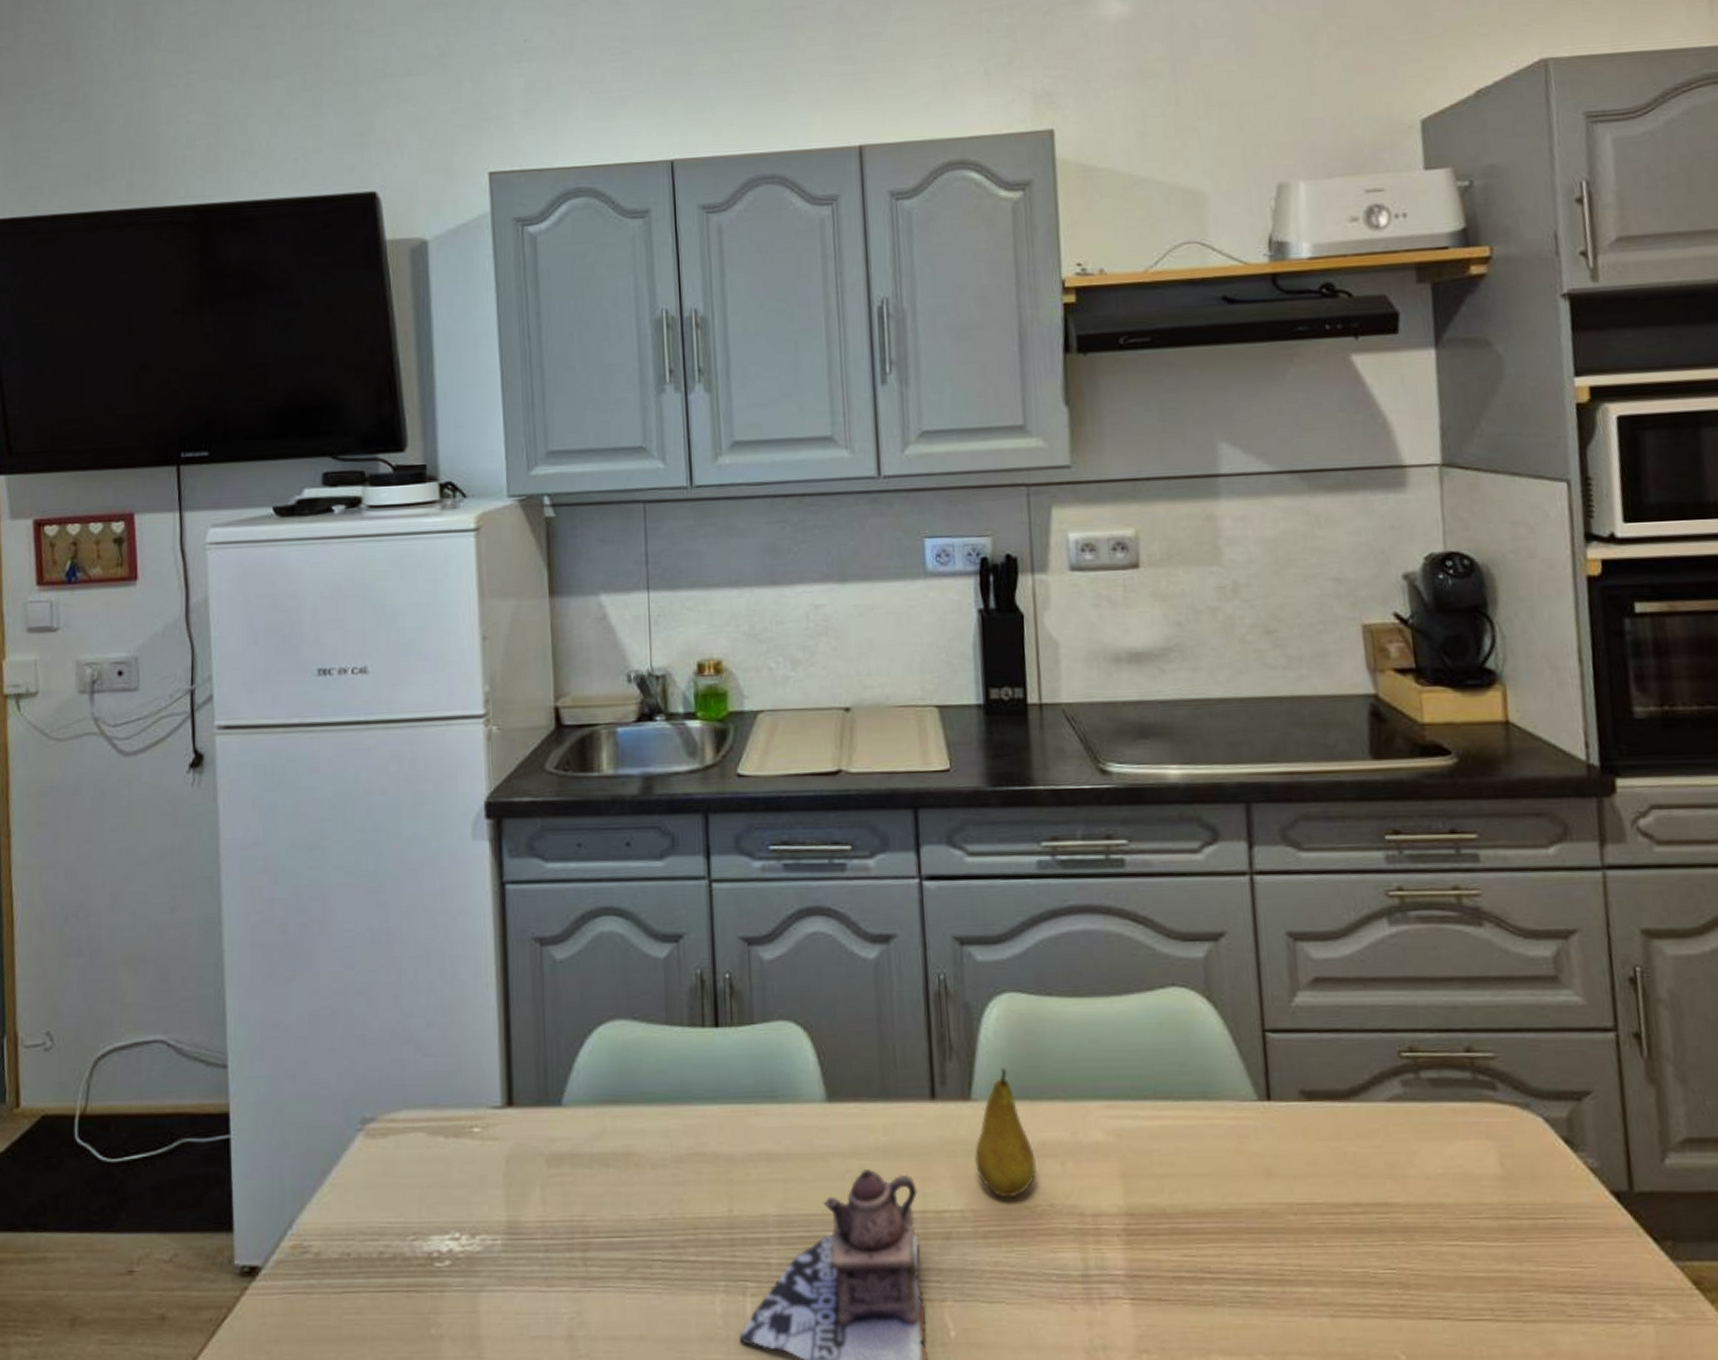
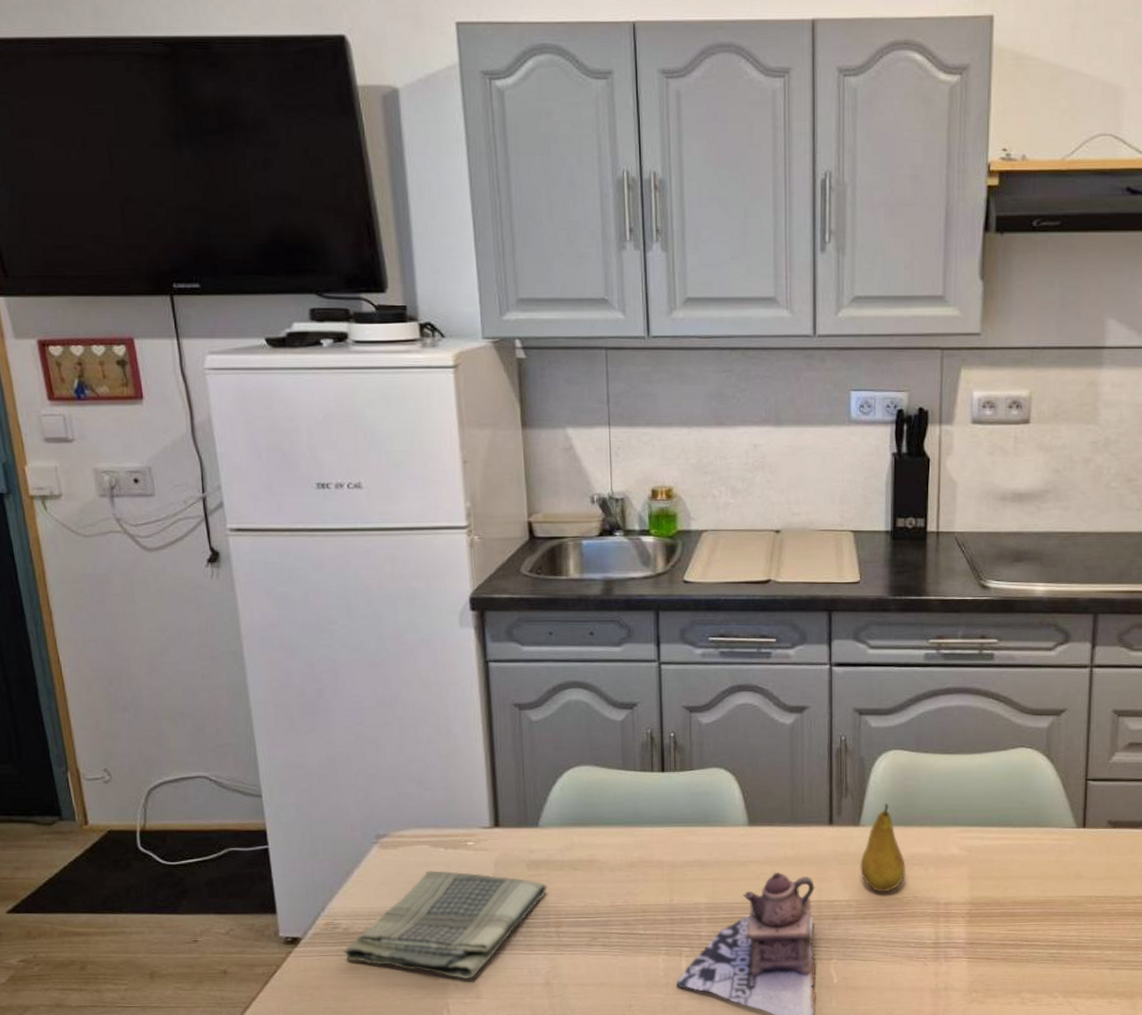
dish towel: none [313,1169,572,1328] -> present [344,870,547,979]

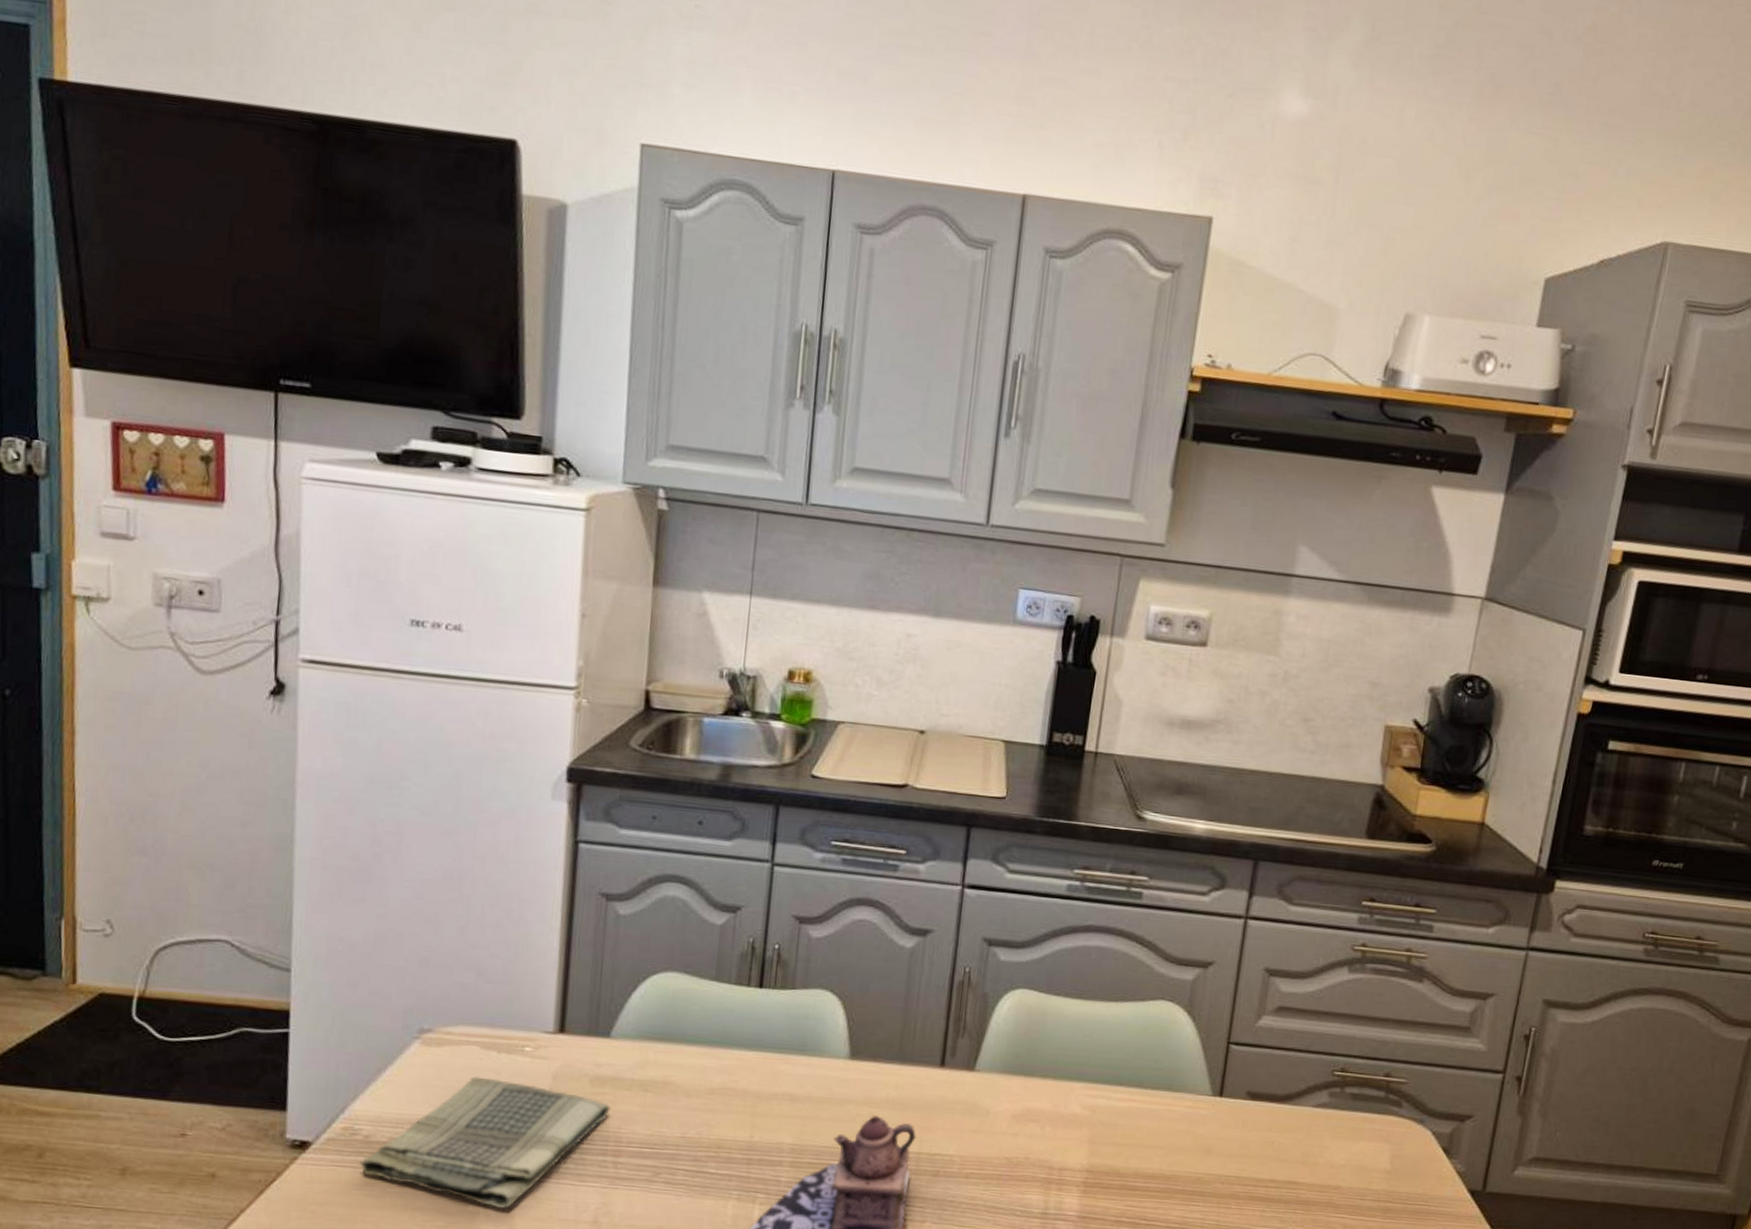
fruit: present [859,804,907,893] -> none [968,1048,1021,1150]

